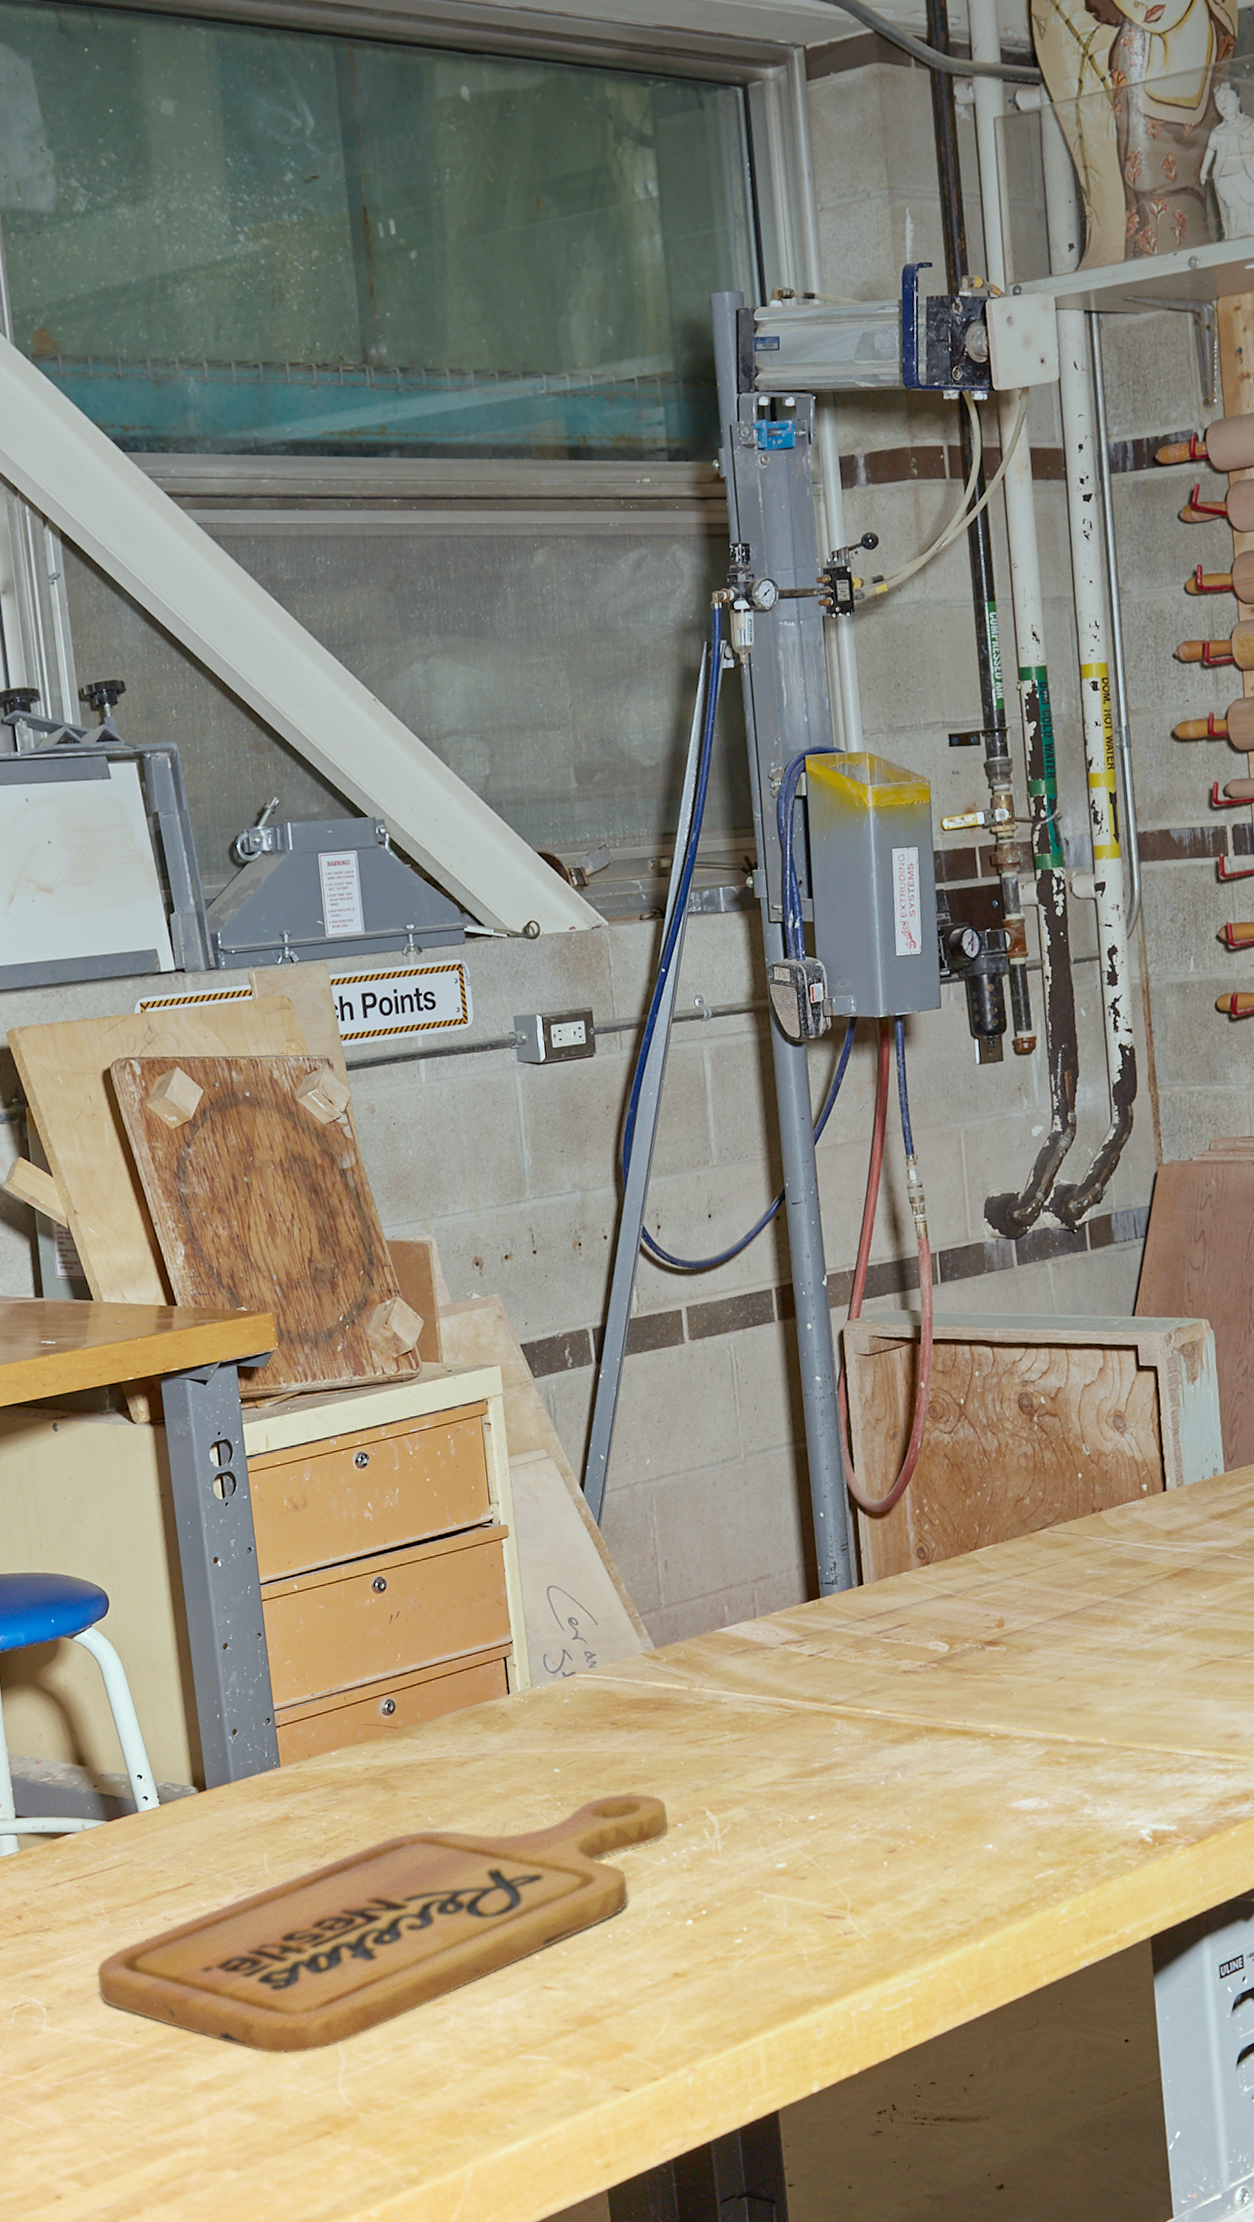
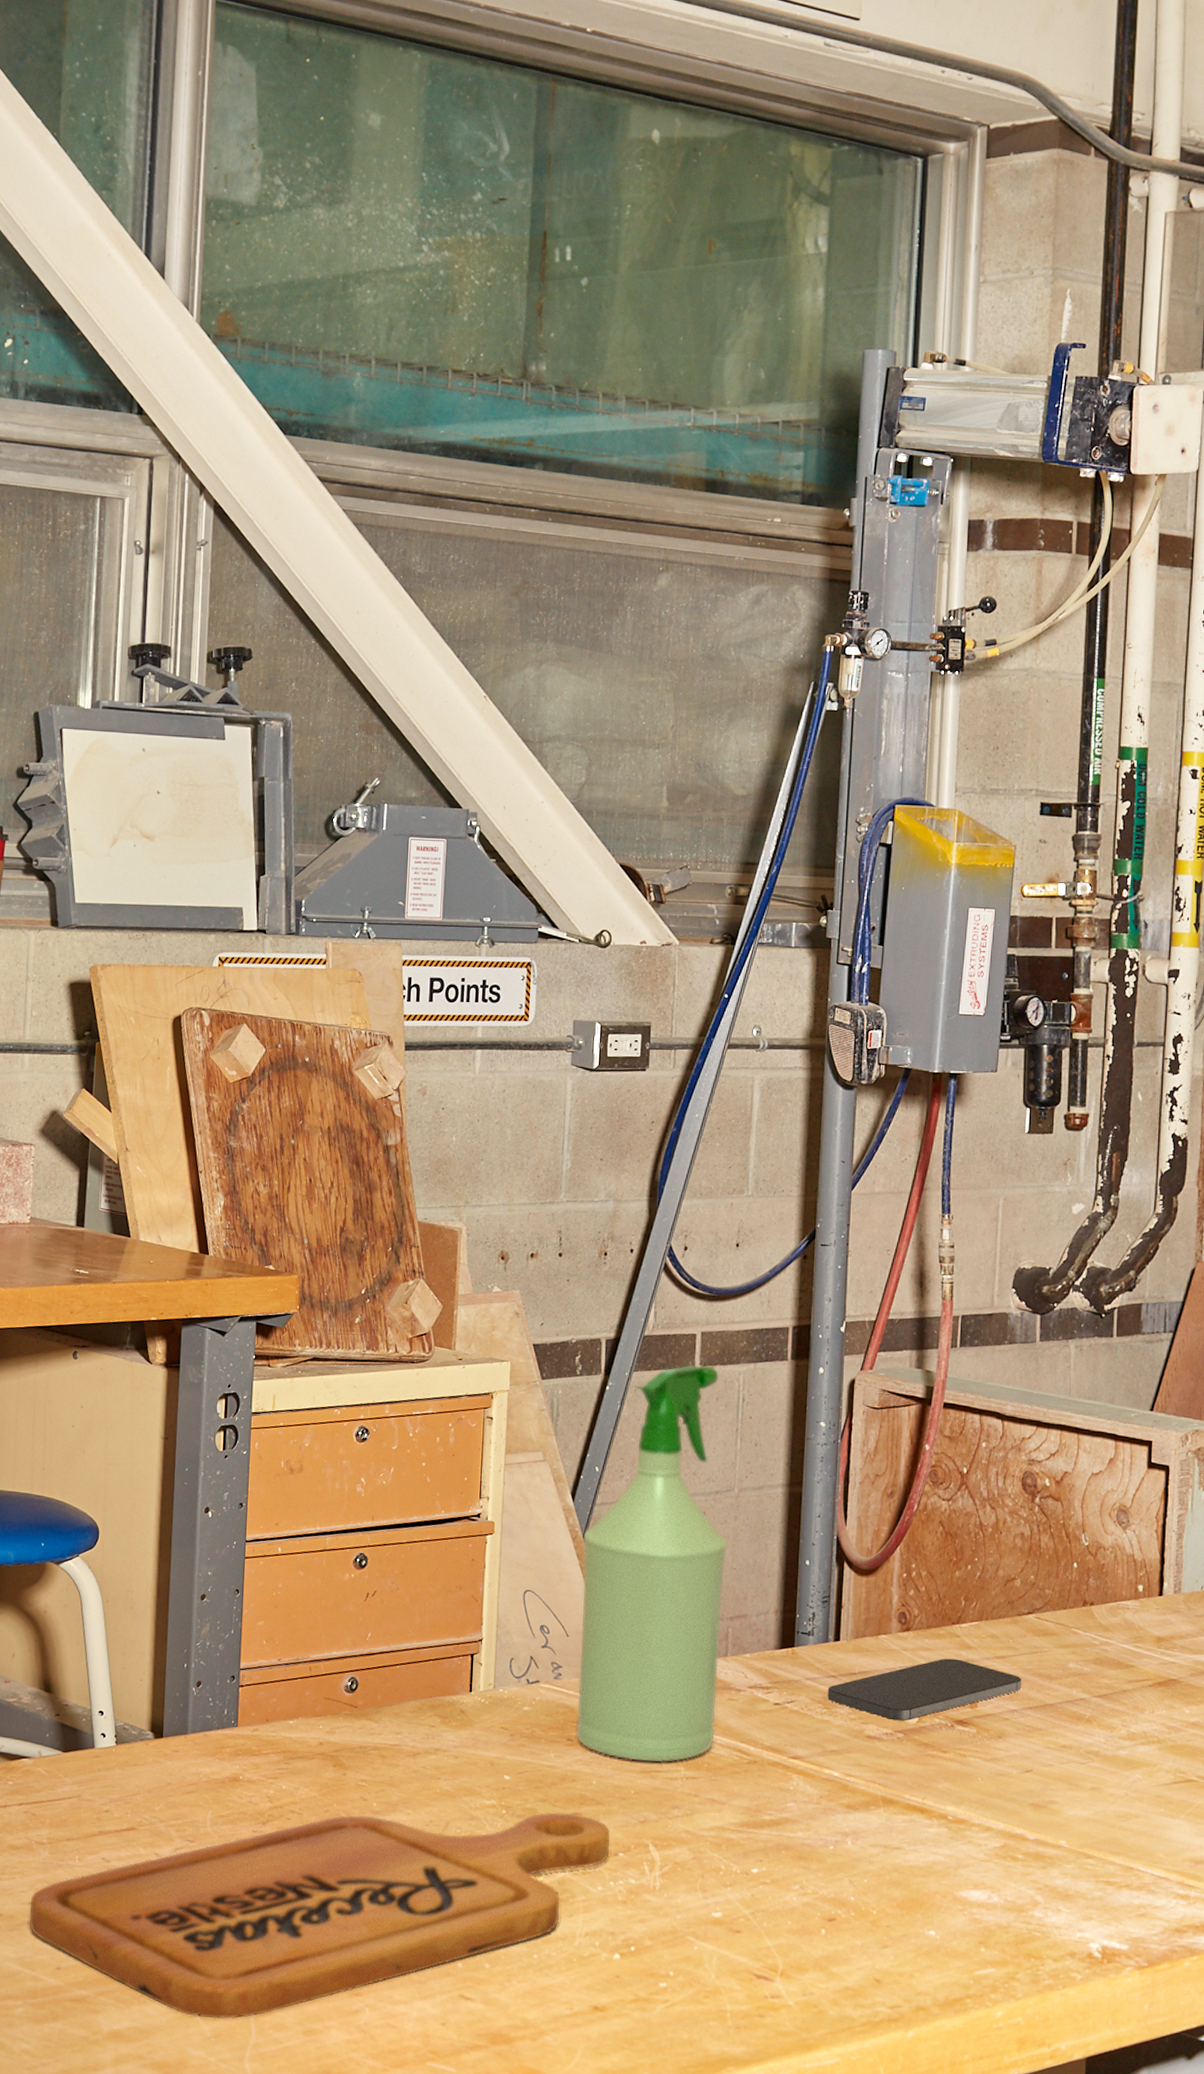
spray bottle: none [597,1338,755,1734] -> present [576,1365,728,1763]
smartphone: none [858,1583,1044,1652] -> present [827,1658,1022,1720]

